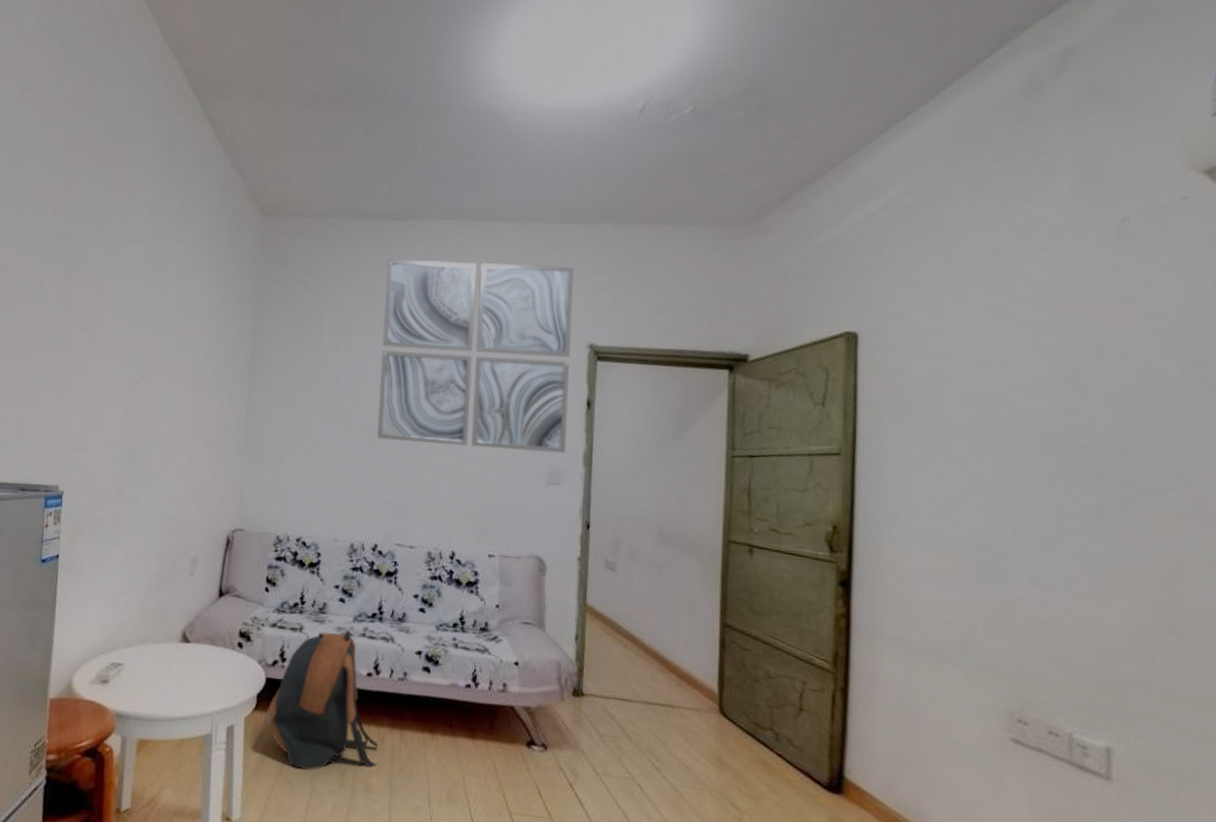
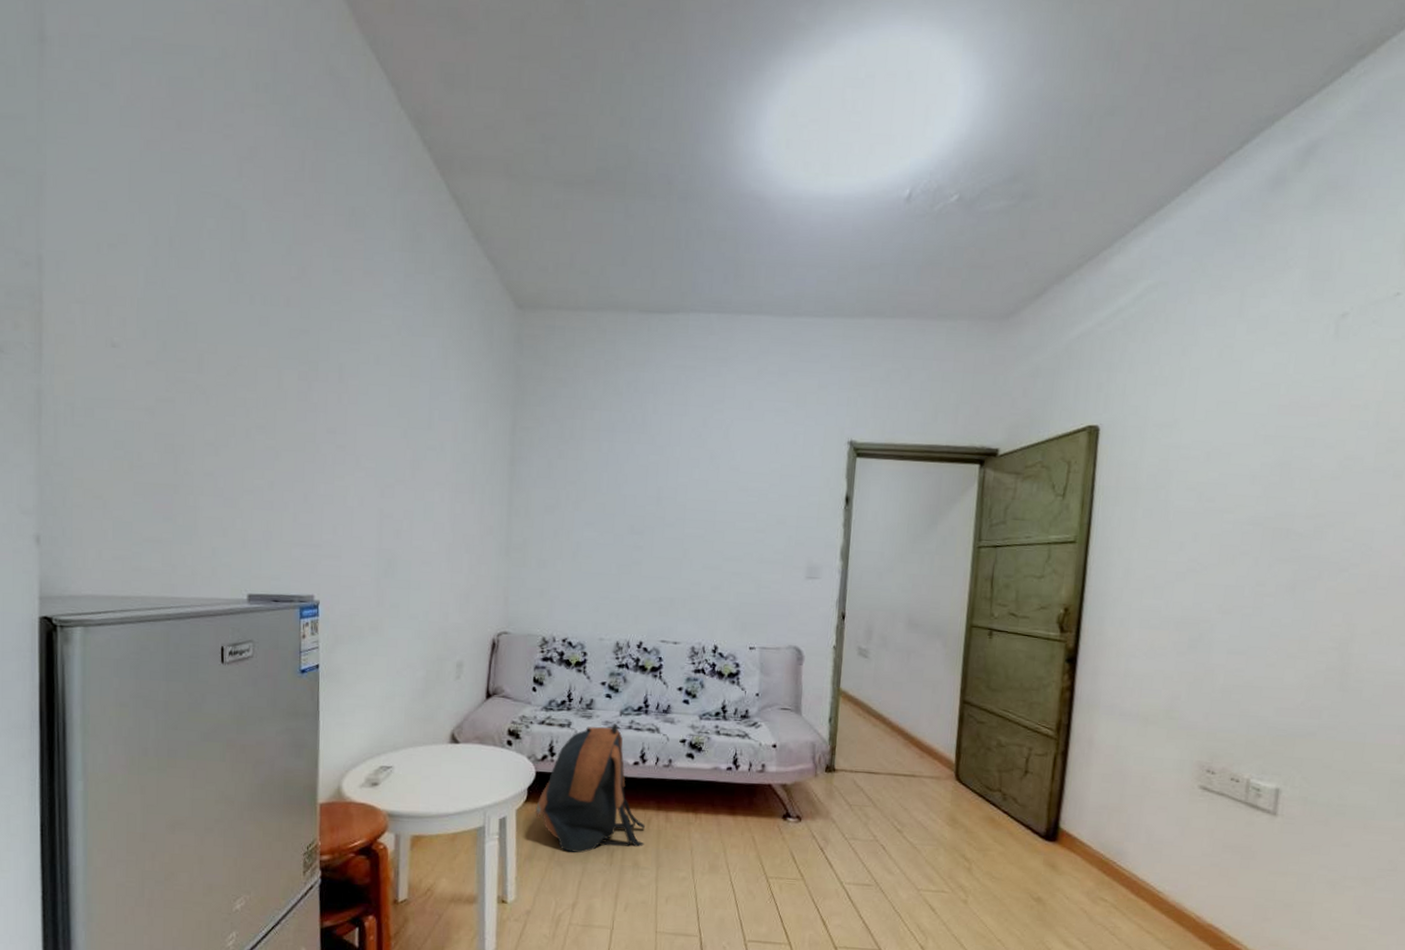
wall art: present [377,259,574,454] -> none [641,355,836,549]

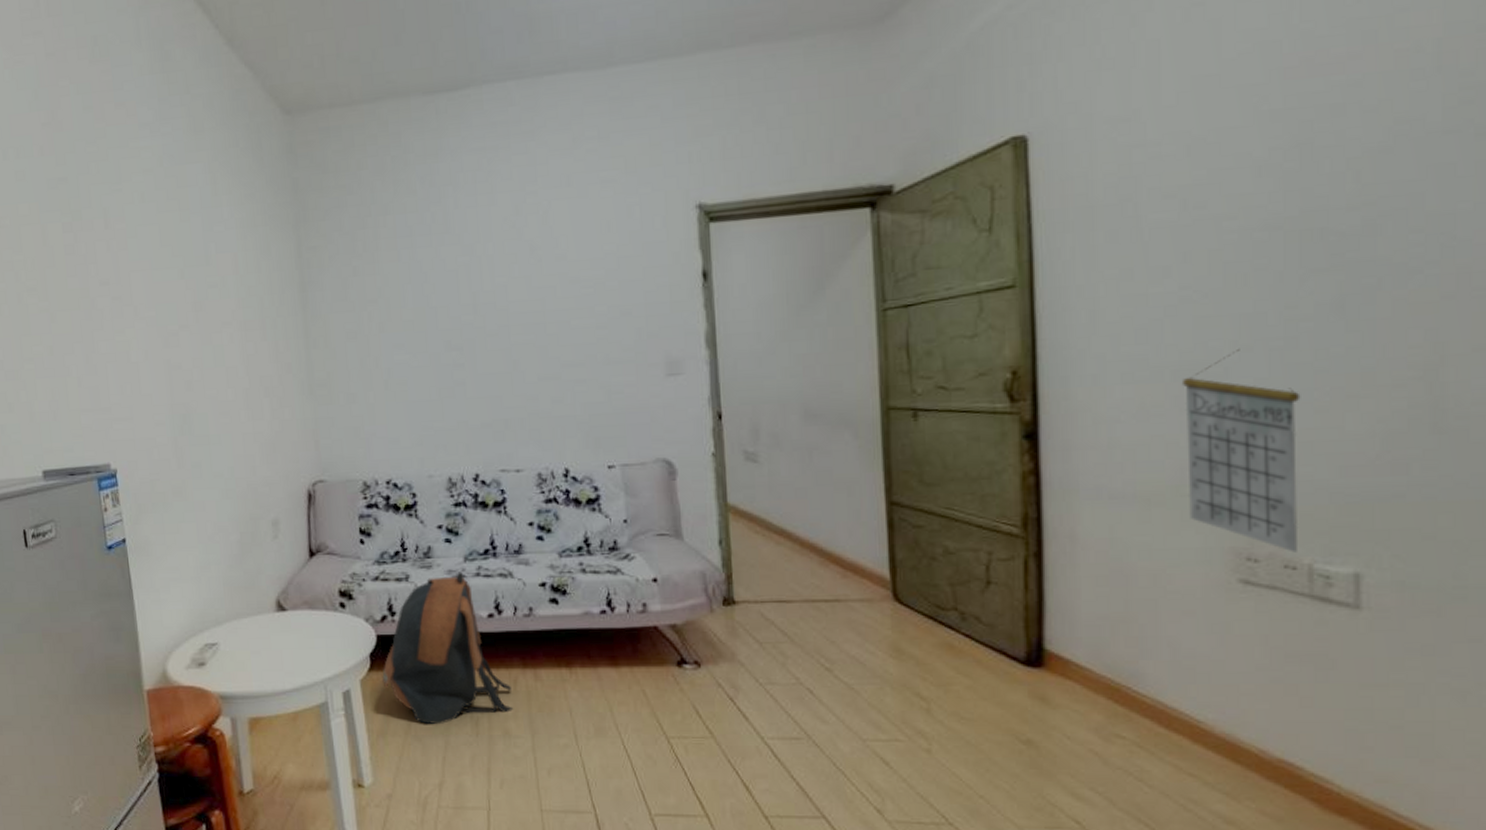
calendar: none [1173,611,1259,769] -> present [1181,348,1301,553]

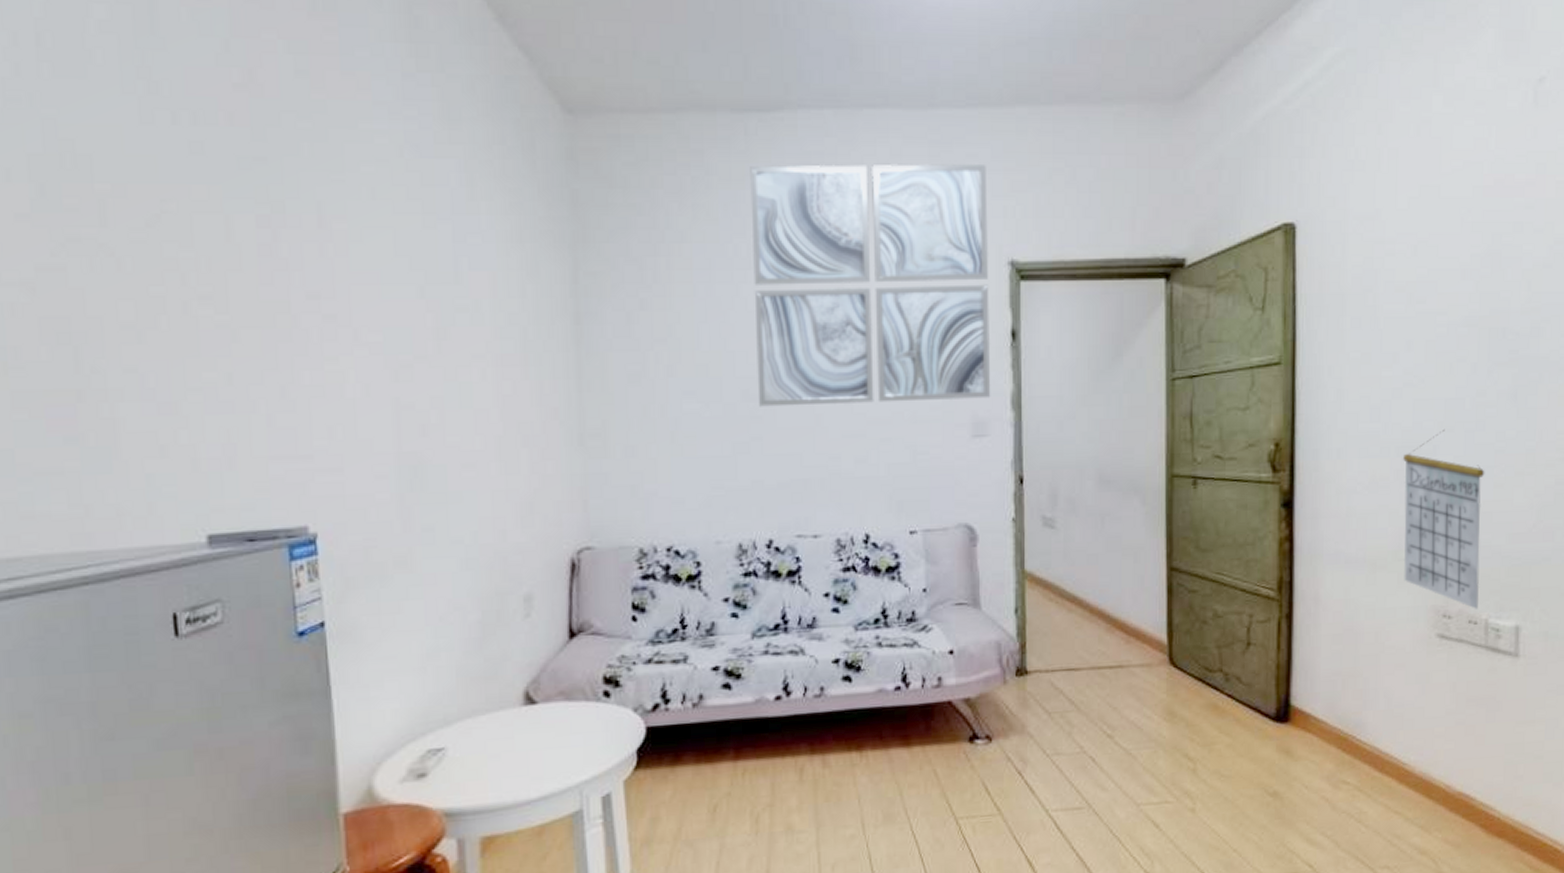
backpack: present [382,572,514,724] -> none [650,650,799,826]
wall art: none [442,114,684,356] -> present [750,164,991,407]

